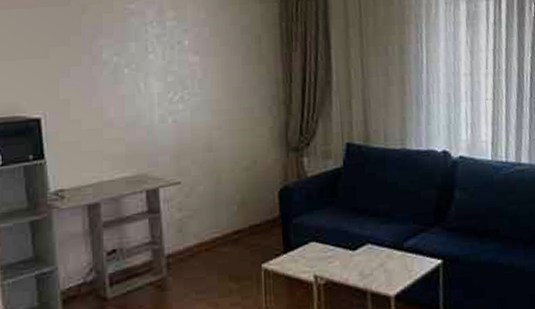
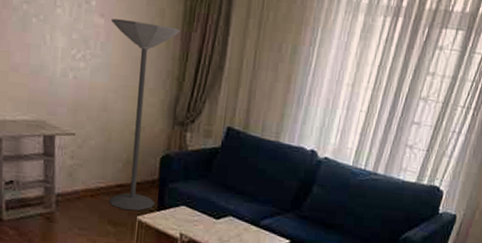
floor lamp: none [206,51,280,260] -> present [108,18,180,211]

